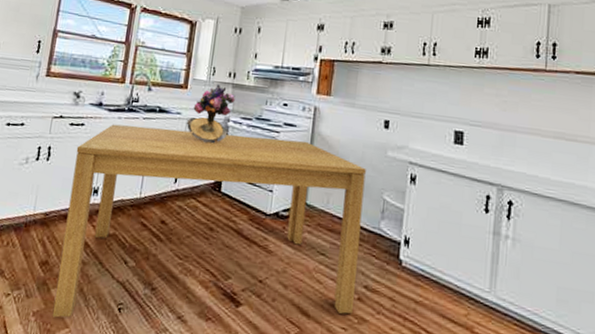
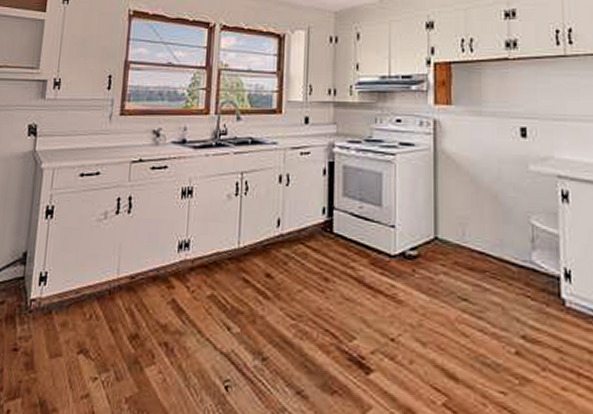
dining table: present [52,124,366,318] -> none [147,162,511,404]
bouquet: present [186,84,235,144] -> none [284,104,338,176]

